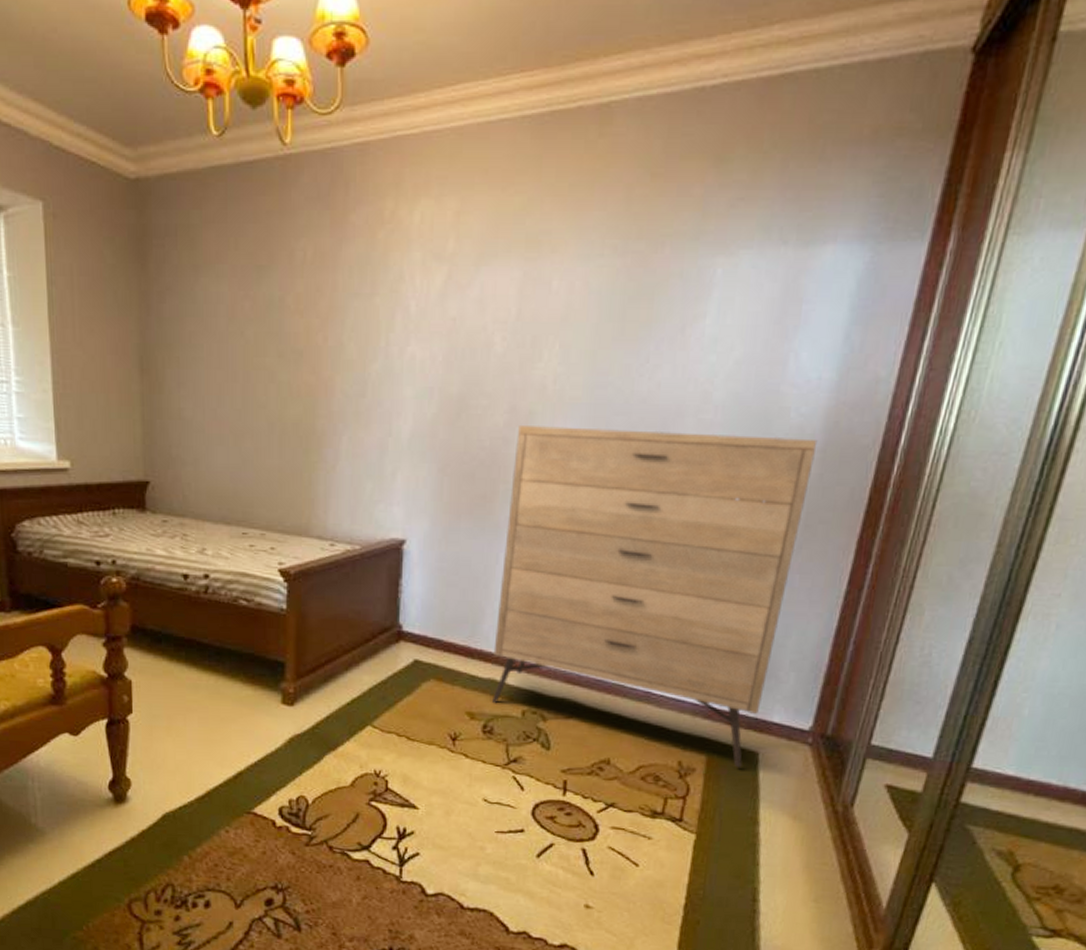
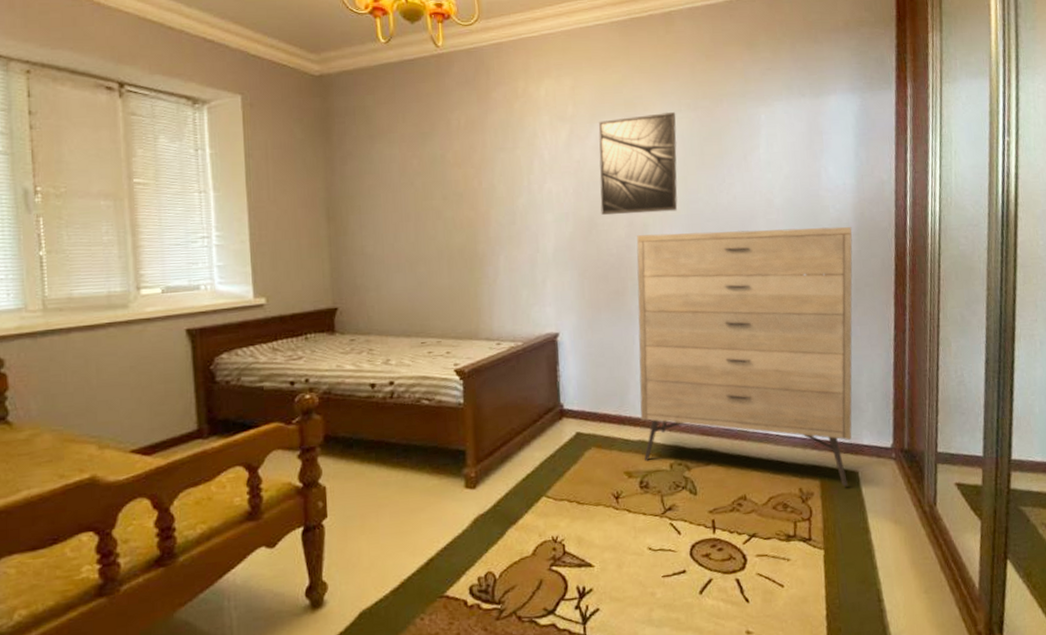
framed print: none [476,255,595,397] -> present [598,111,678,215]

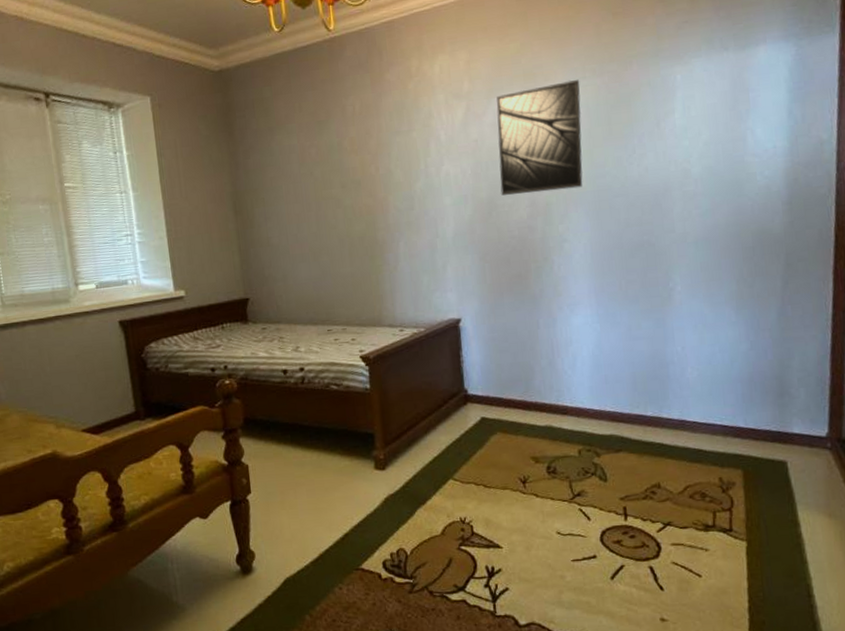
dresser: present [636,226,853,487] -> none [539,195,784,477]

